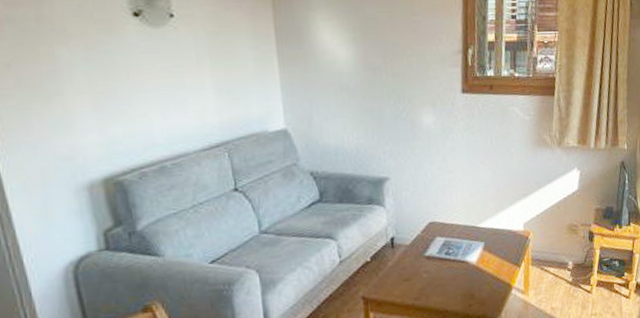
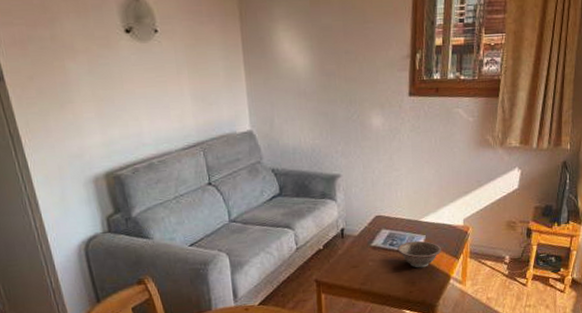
decorative bowl: none [454,248,502,279] -> present [397,240,442,268]

